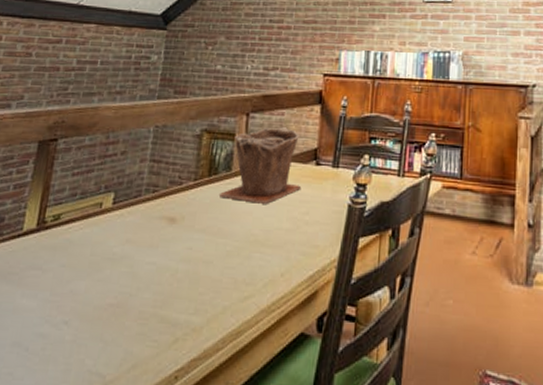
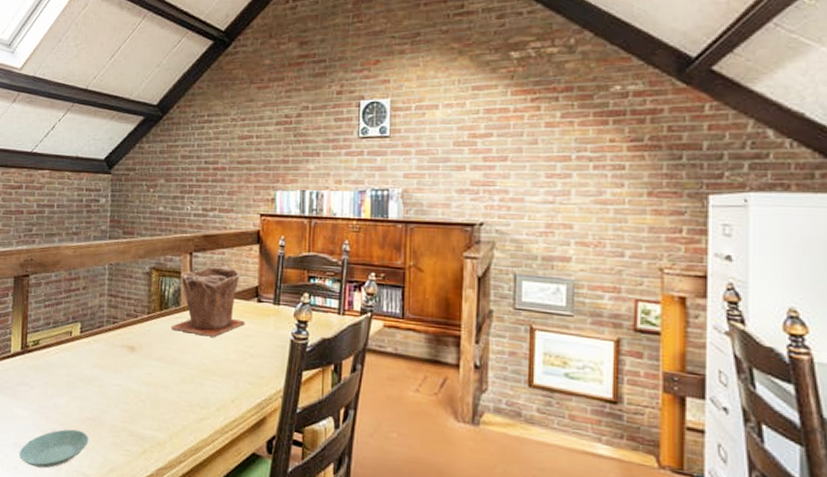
saucer: none [17,319,110,371] -> present [19,429,89,468]

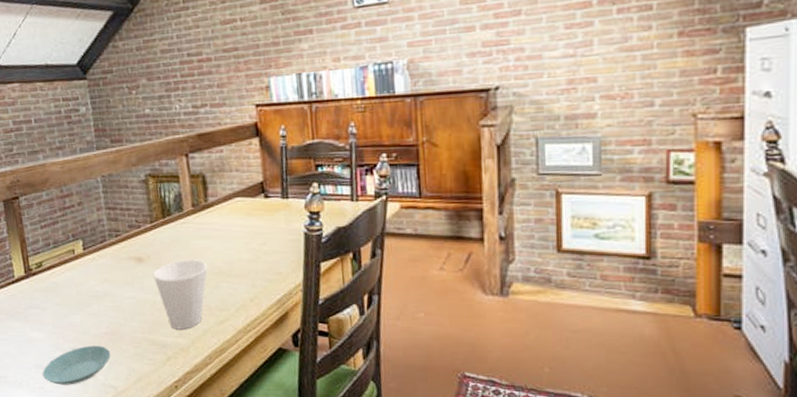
cup: none [142,353,195,424] -> present [153,260,208,330]
plant pot: present [170,266,245,337] -> none [176,164,255,239]

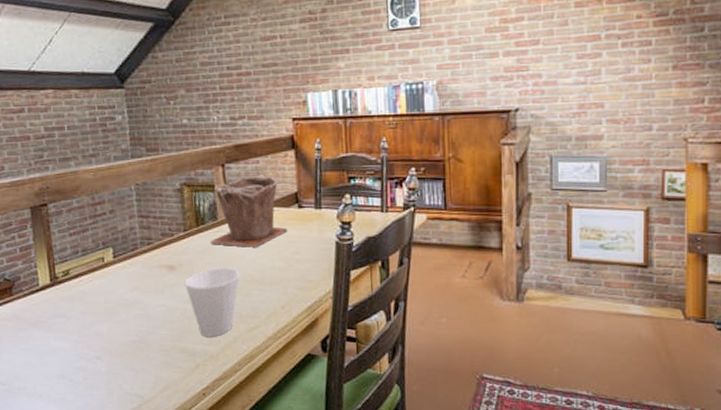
saucer: present [42,345,111,385] -> none [64,354,138,395]
plant pot: none [176,164,255,239] -> present [210,175,288,247]

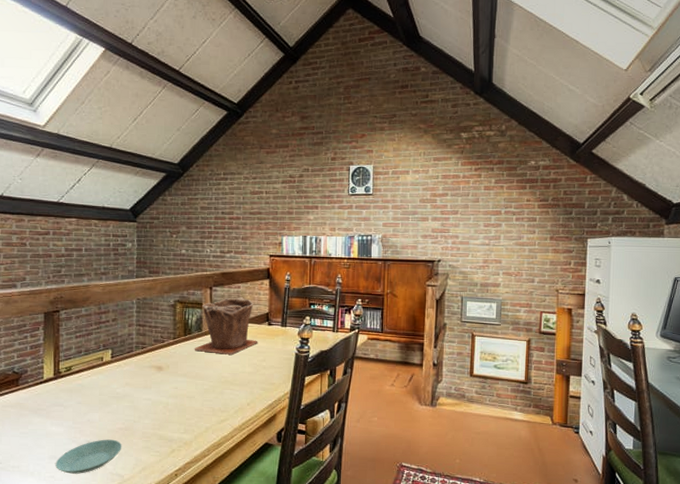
saucer: none [64,354,138,395] -> present [55,439,122,474]
cup: present [184,268,240,337] -> none [169,370,216,427]

